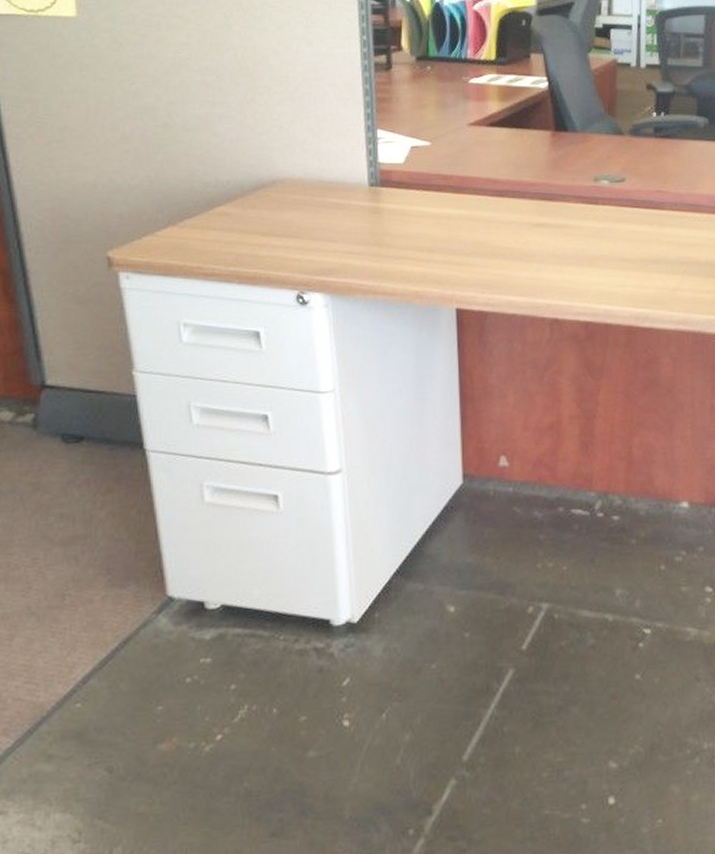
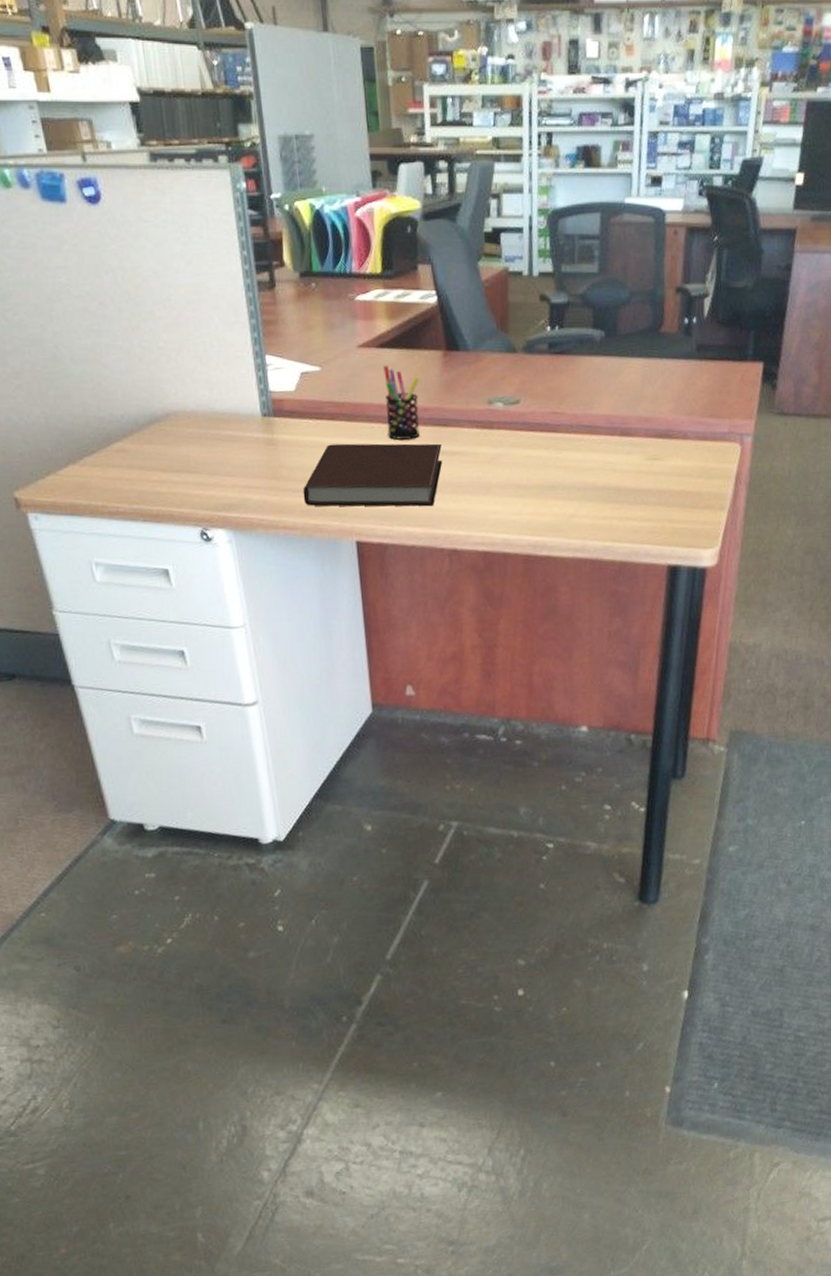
notebook: none [405,214,547,277] -> present [302,443,443,507]
pen holder: none [492,142,527,212] -> present [383,365,420,440]

